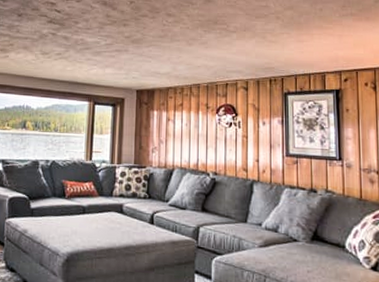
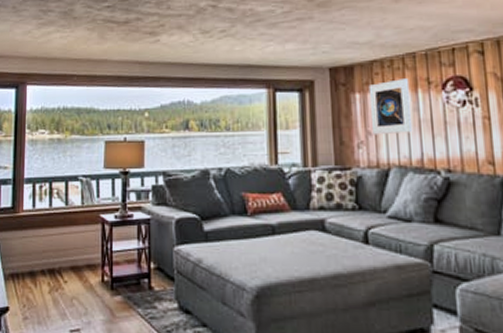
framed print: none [163,103,194,144] -> present [368,79,413,135]

